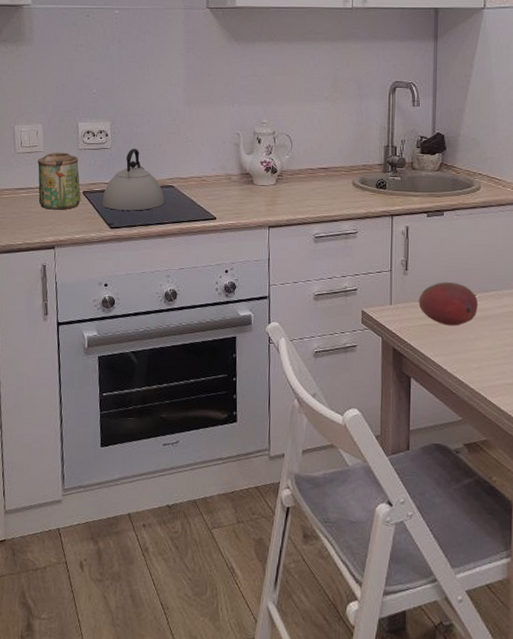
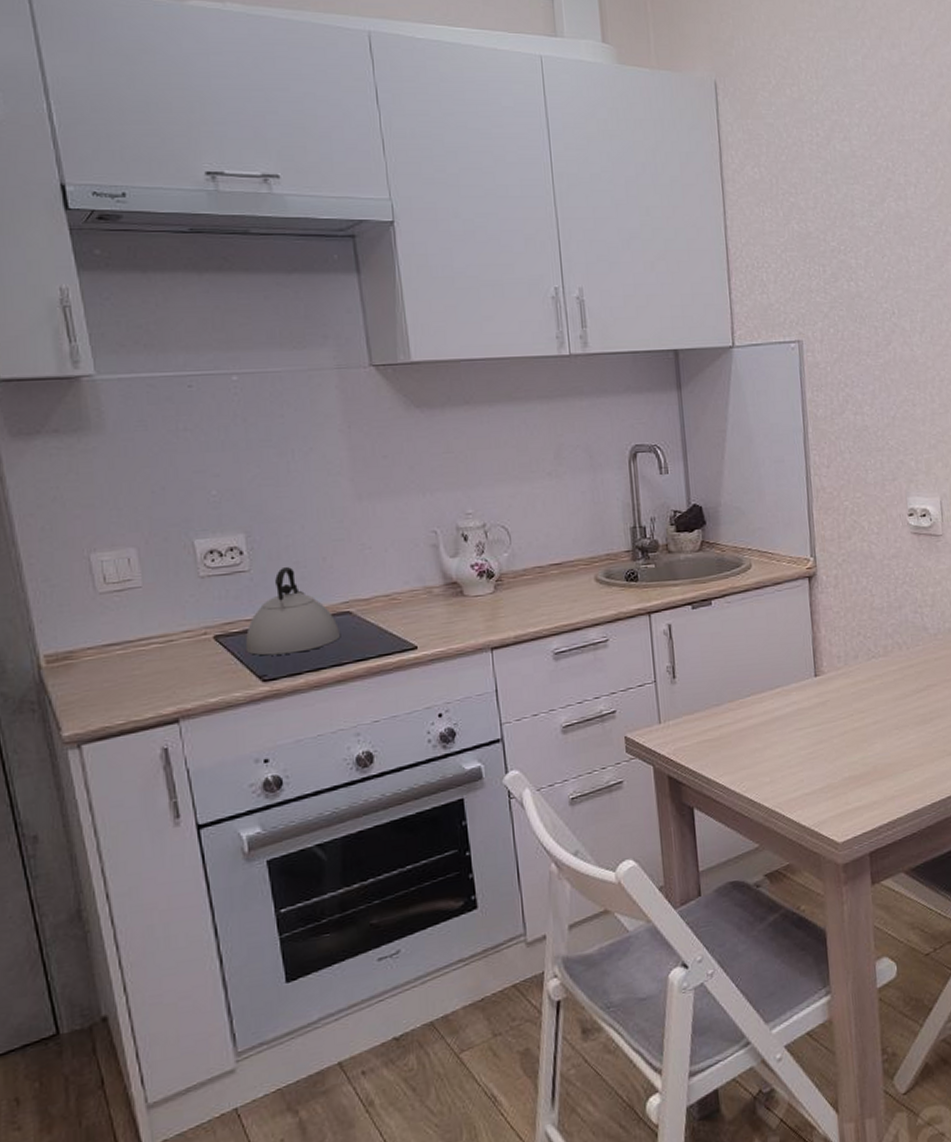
canister: present [38,152,81,210] -> none [135,583,212,669]
fruit: present [418,282,478,326] -> none [692,684,764,738]

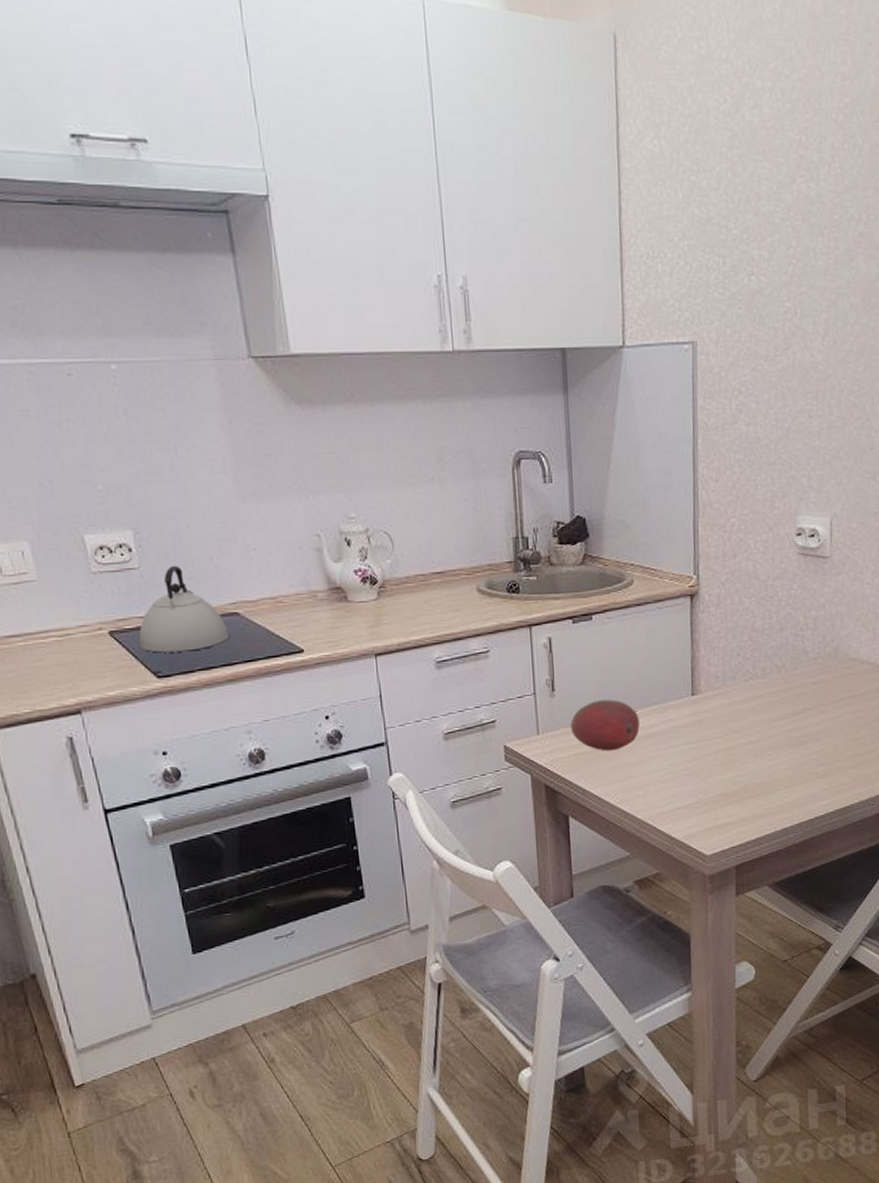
fruit: none [692,684,764,738] -> present [570,699,640,751]

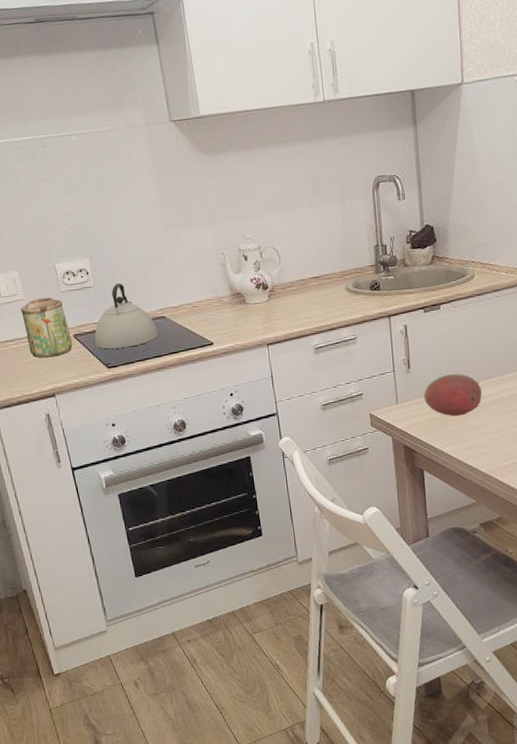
canister: none [32,578,108,661] -> present [21,297,73,358]

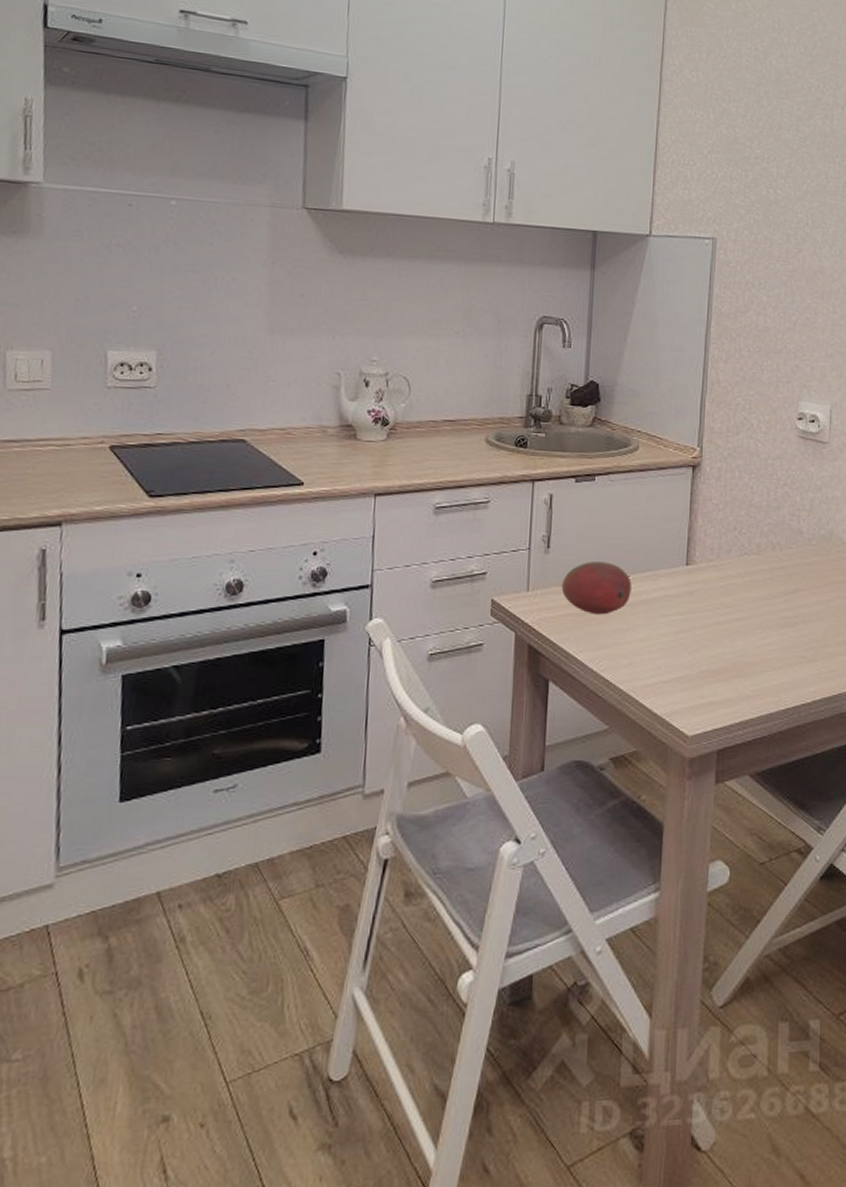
canister: present [21,297,73,358] -> none [39,390,107,472]
kettle: present [94,283,159,350] -> none [138,389,232,473]

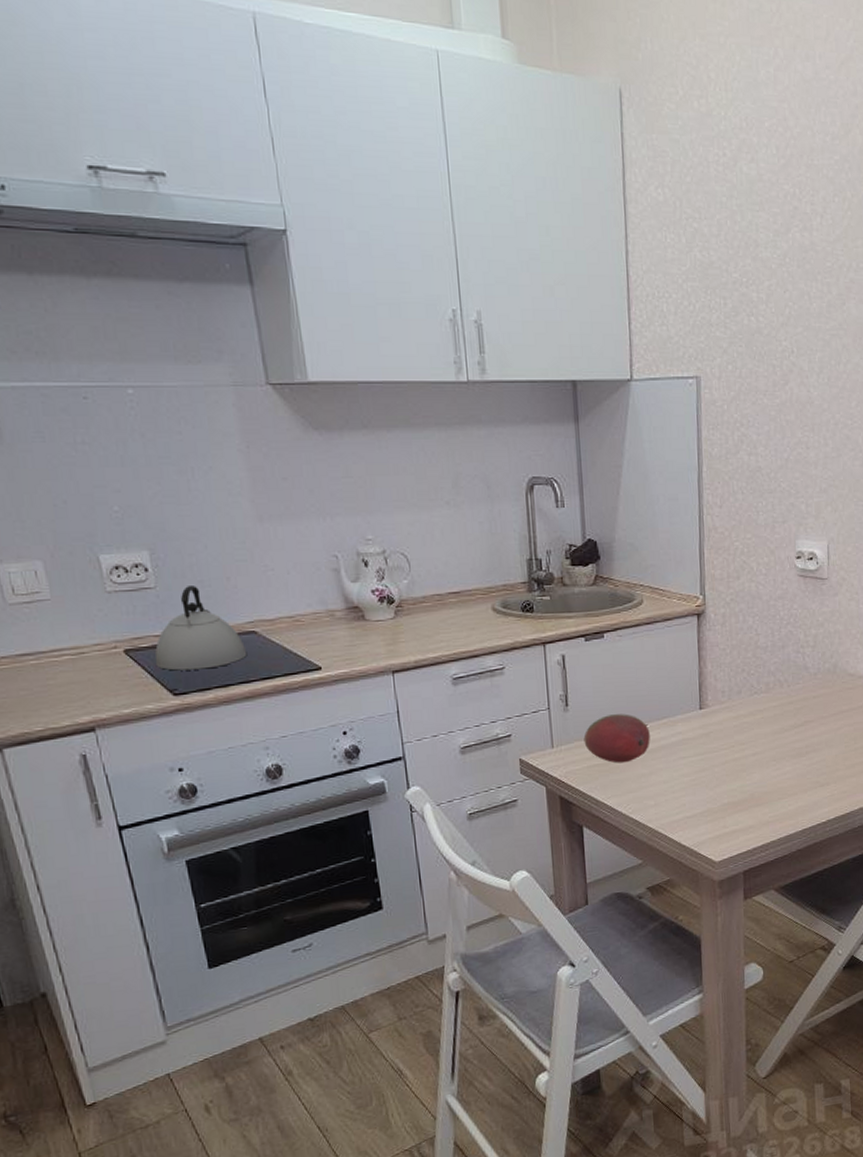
kettle: none [138,389,232,473] -> present [154,586,248,671]

